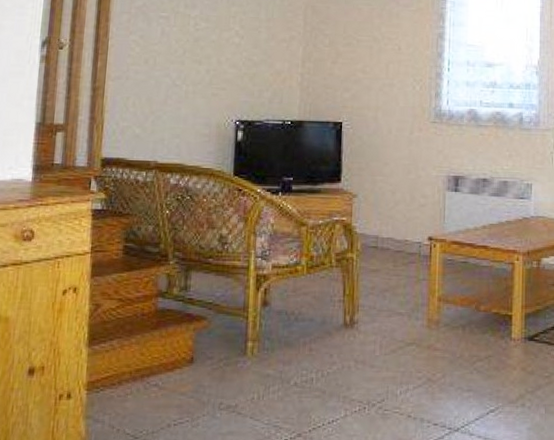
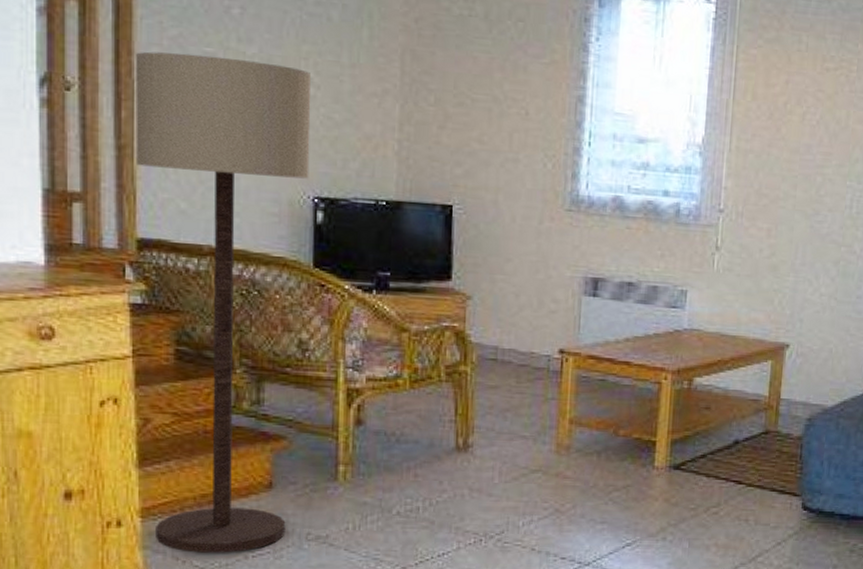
floor lamp: none [97,18,237,422] -> present [135,51,311,553]

